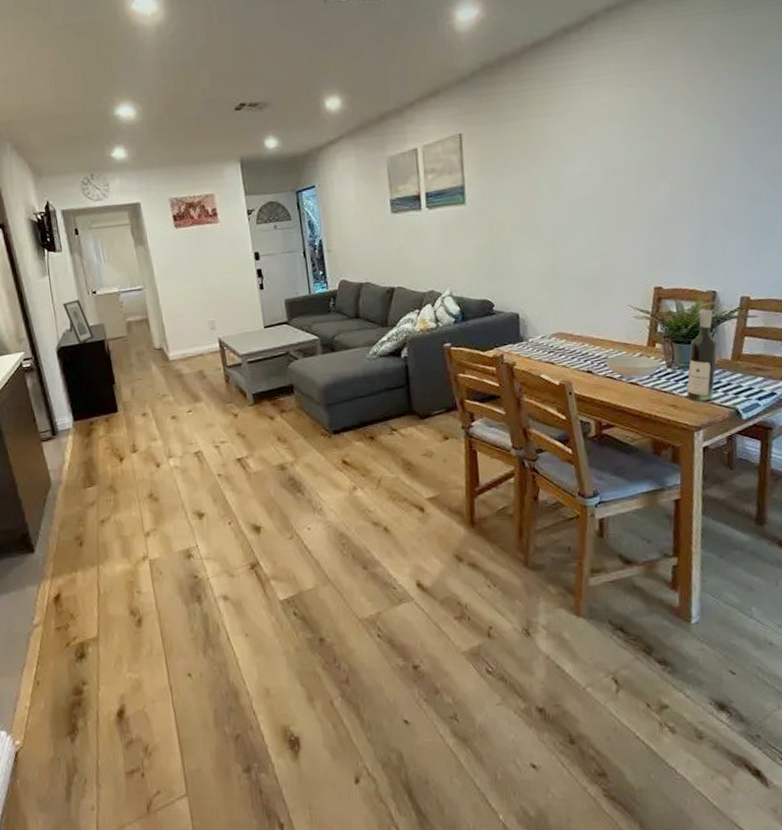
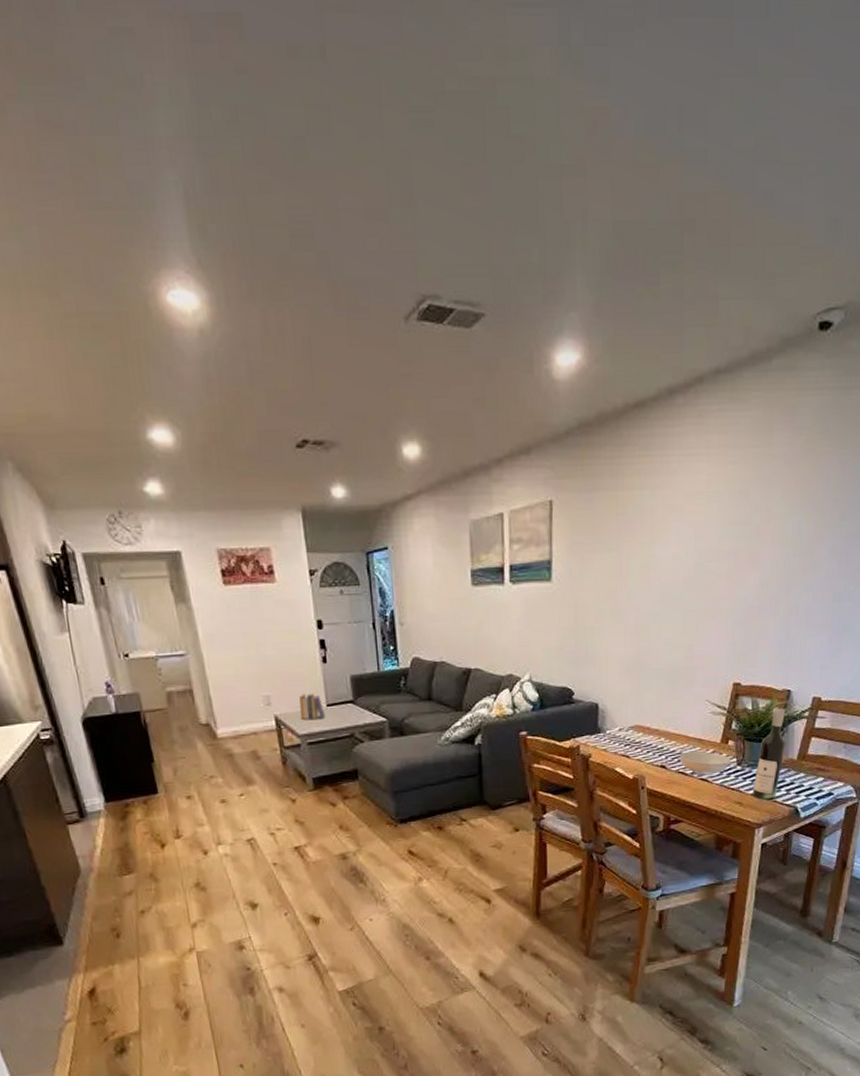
picture frame: present [63,299,95,344] -> none [88,663,128,715]
books: none [240,317,263,341] -> present [299,693,326,720]

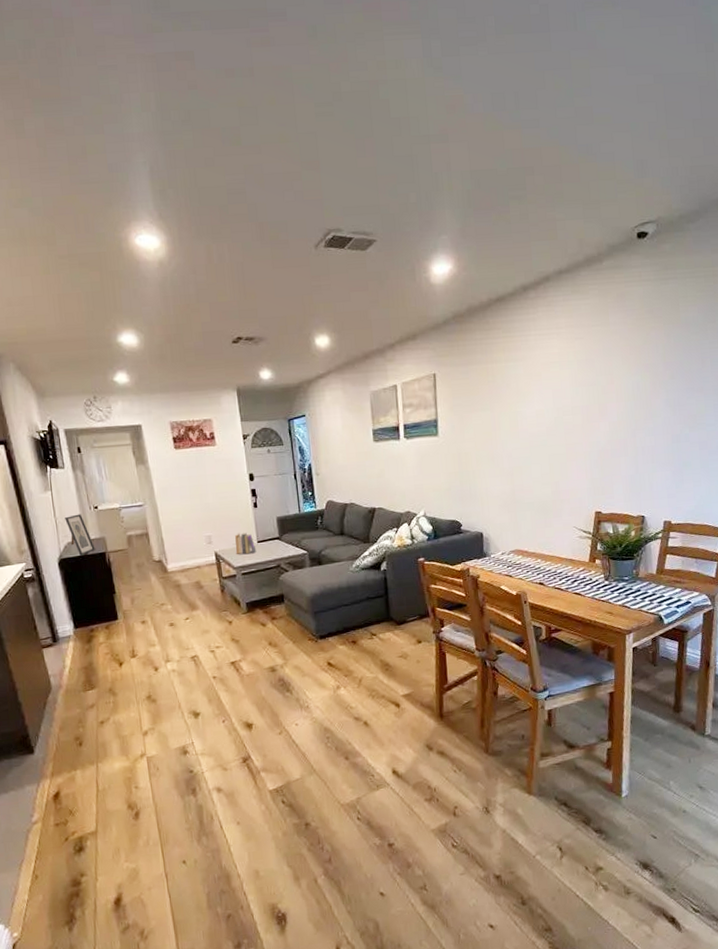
picture frame: none [88,663,128,715] -> present [65,514,96,556]
bowl: present [679,751,731,777] -> none [554,569,599,591]
bottle: present [752,708,786,801] -> none [620,531,645,611]

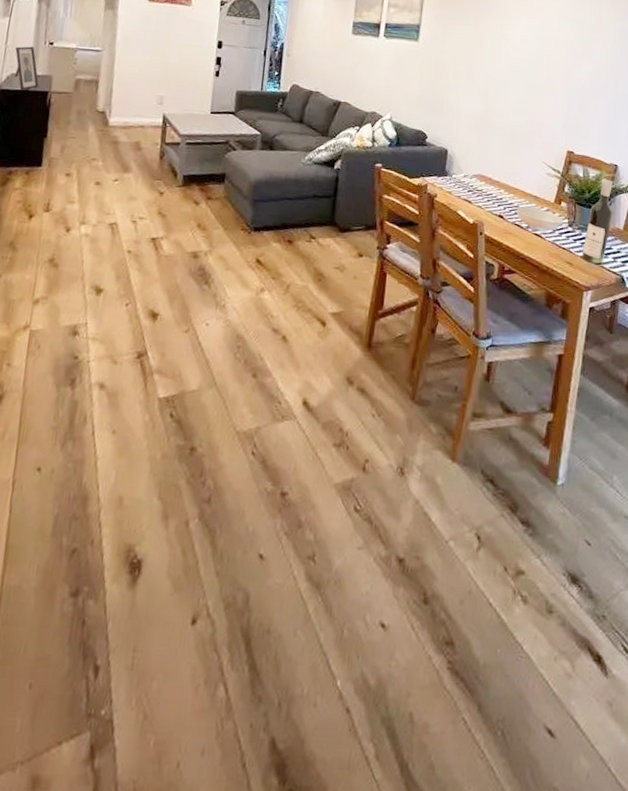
books: present [235,532,257,555] -> none [185,99,208,124]
bowl: none [554,569,599,591] -> present [516,205,563,233]
bottle: none [620,531,645,611] -> present [582,179,613,266]

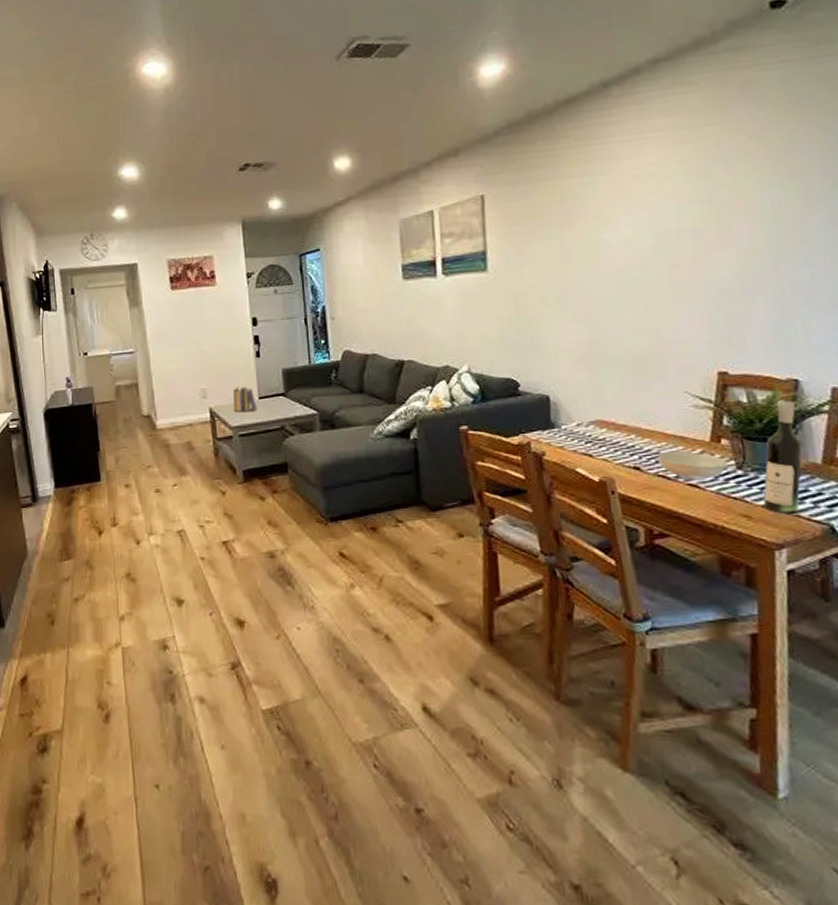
picture frame: present [14,46,39,90] -> none [54,360,83,406]
books: none [185,99,208,124] -> present [233,386,258,413]

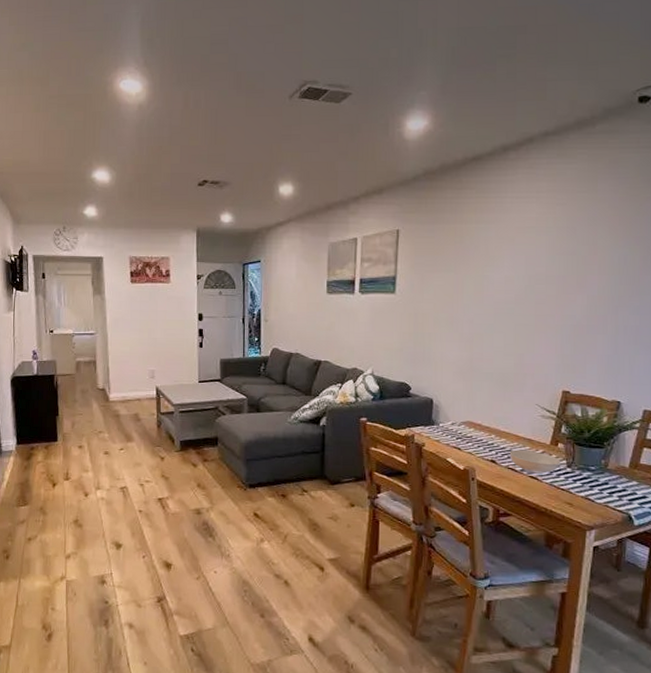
books: present [233,386,258,413] -> none [176,371,197,393]
bottle: present [763,400,803,515] -> none [583,417,616,505]

